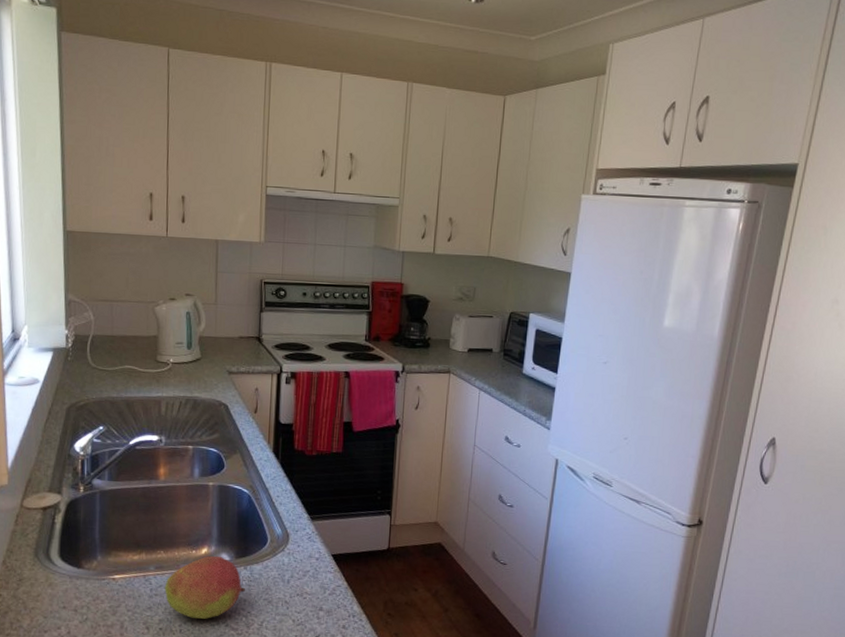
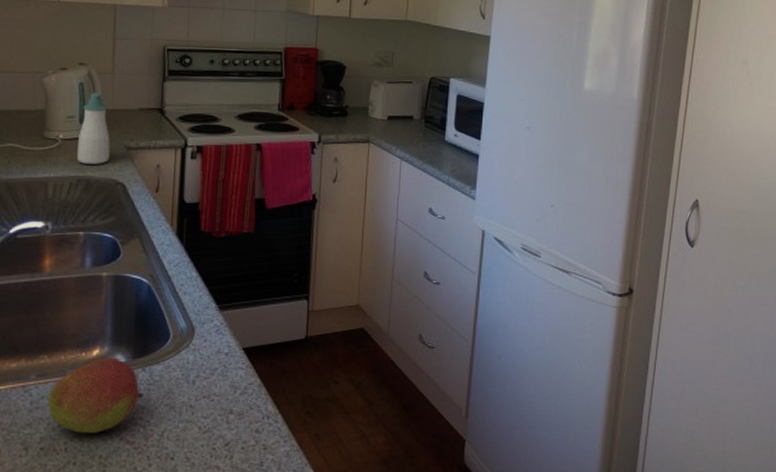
soap bottle: none [186,321,214,386] -> present [77,92,110,164]

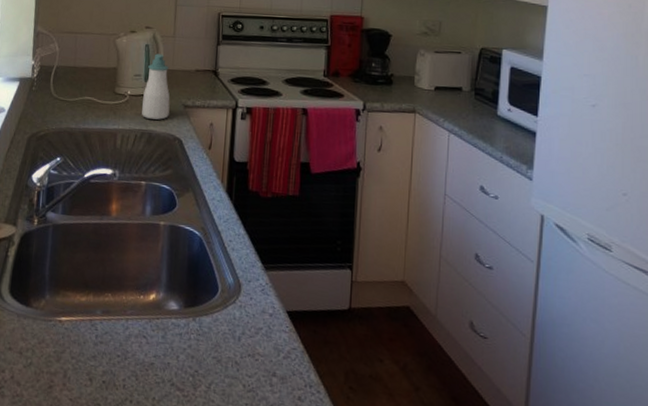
fruit: present [47,357,143,433] -> none [110,303,193,375]

